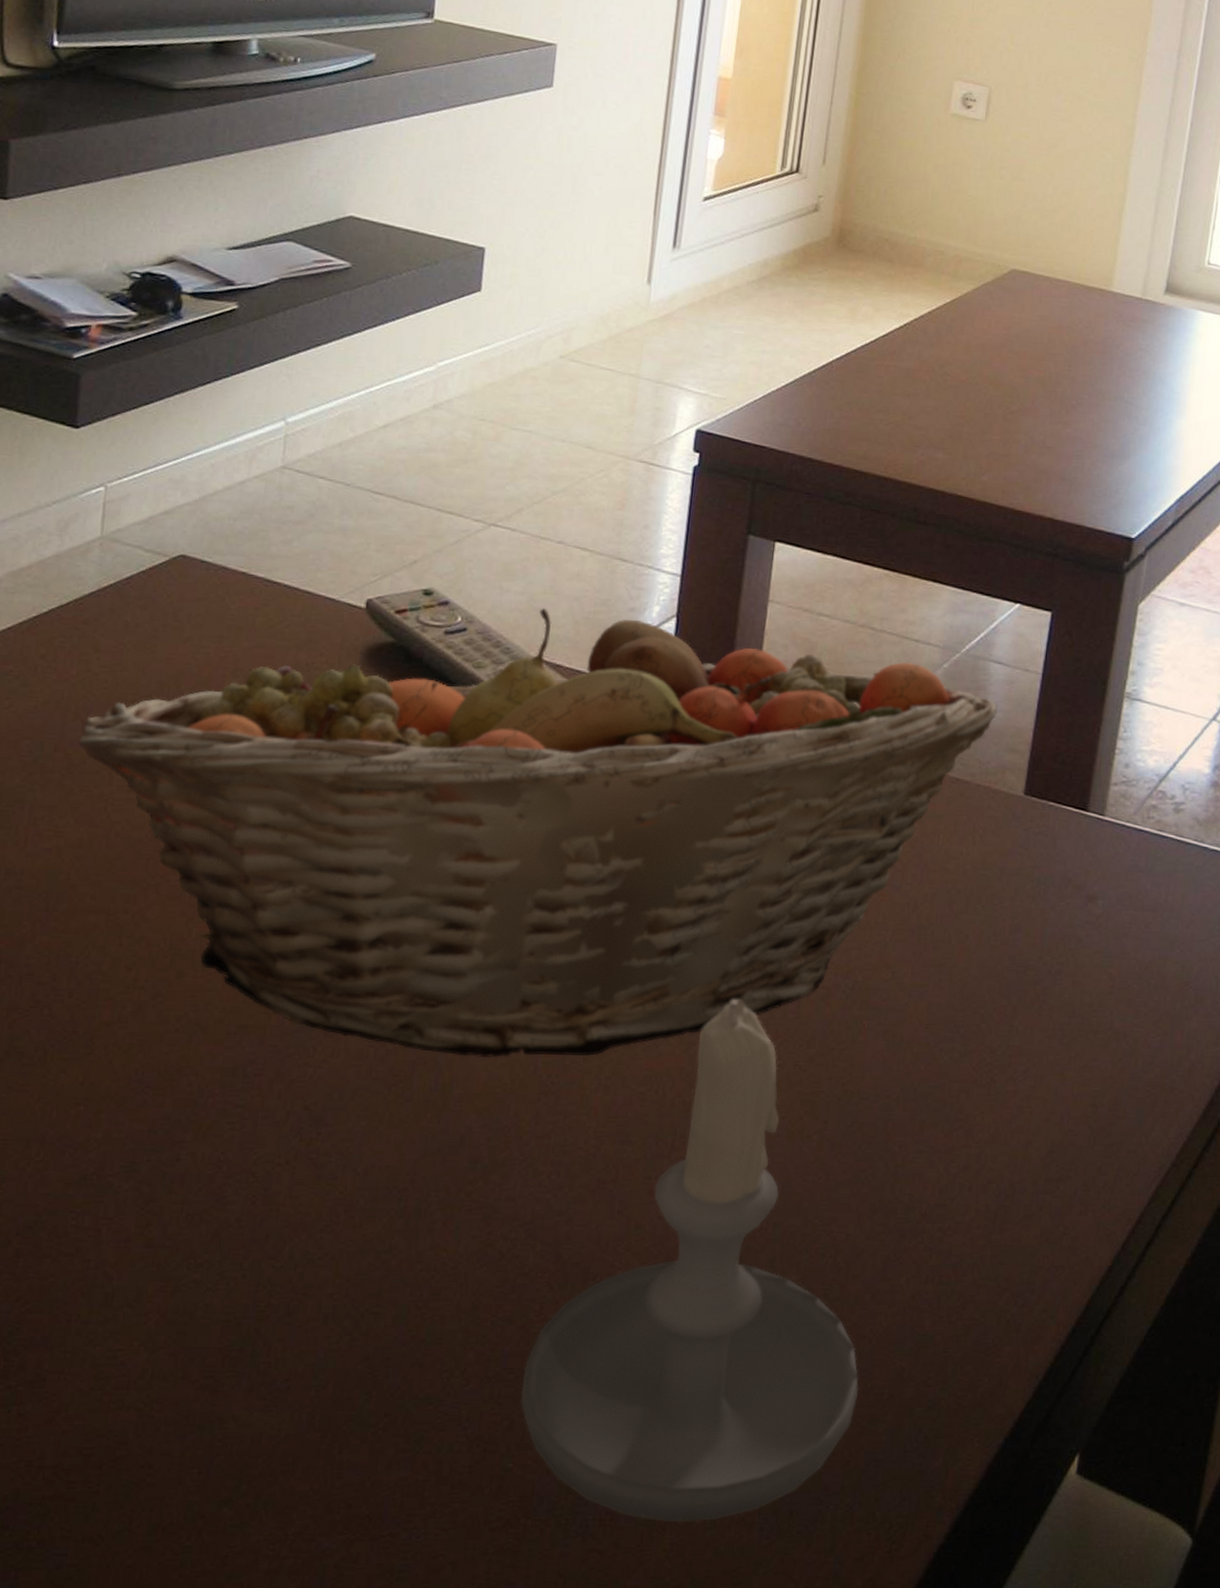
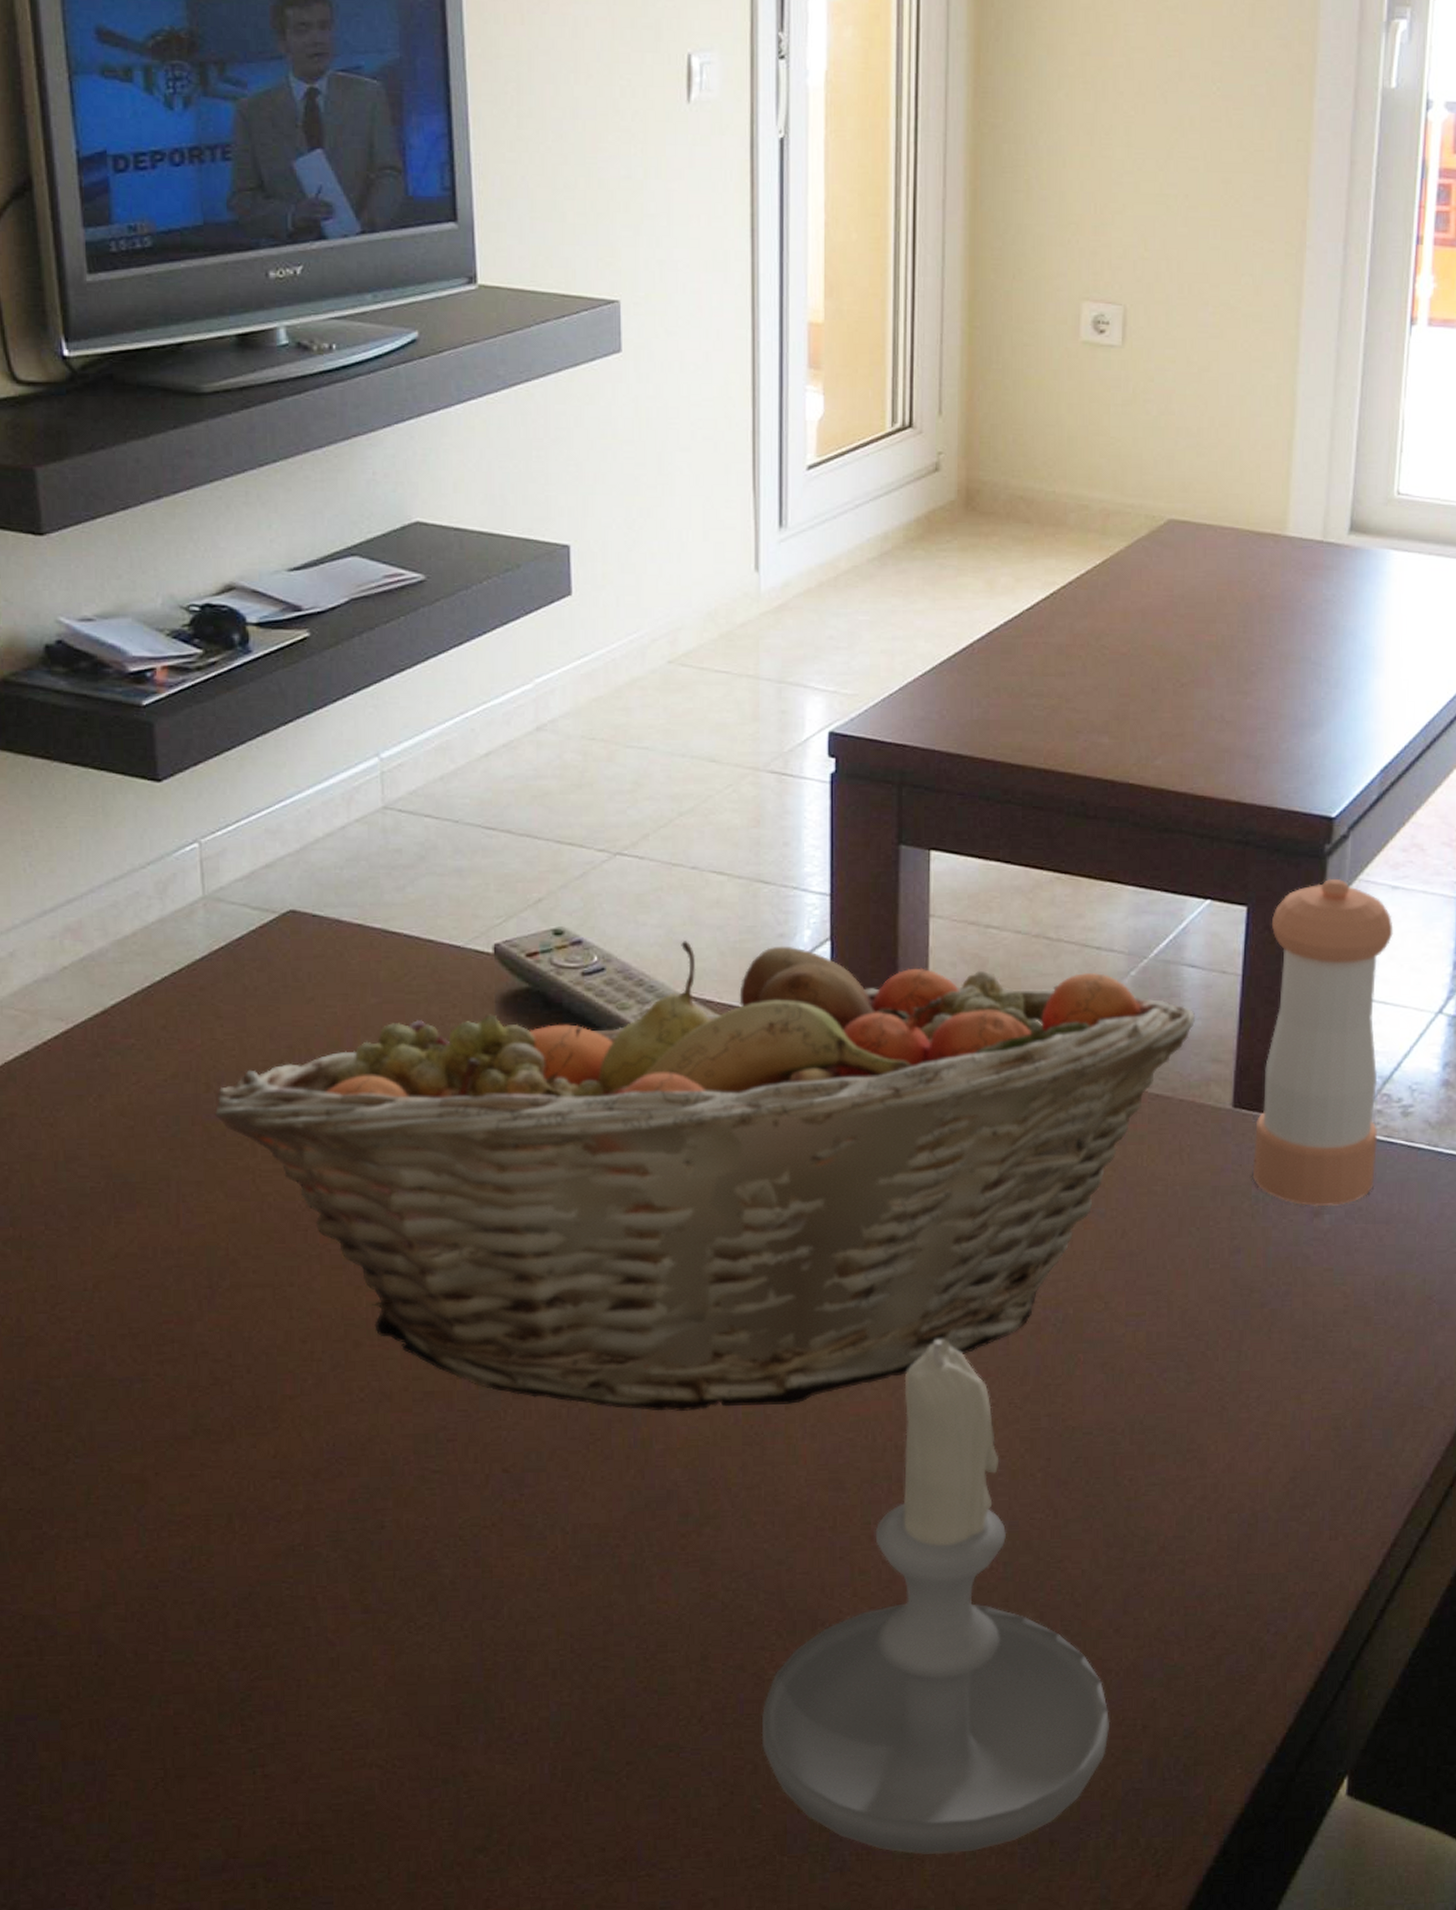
pepper shaker: none [1036,592,1179,892] -> present [1252,878,1394,1206]

